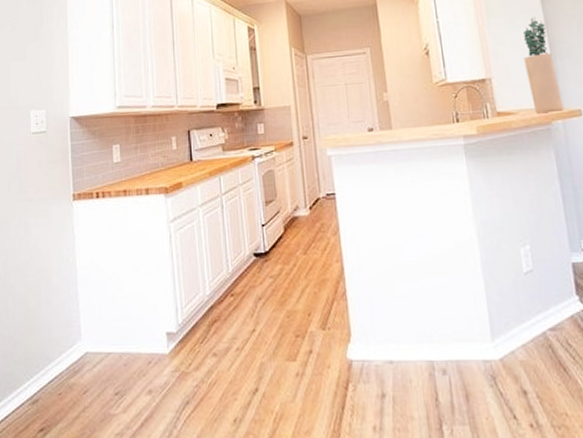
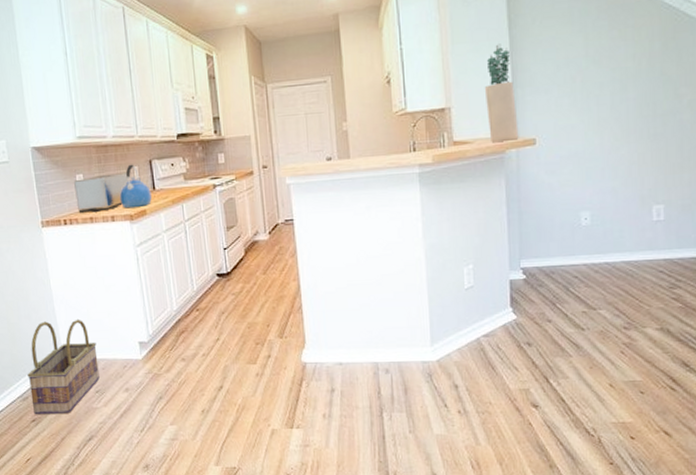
basket: none [41,304,120,423] -> present [27,319,100,415]
toaster: none [110,143,166,185] -> present [74,173,129,213]
kettle: none [155,134,188,181] -> present [119,164,152,209]

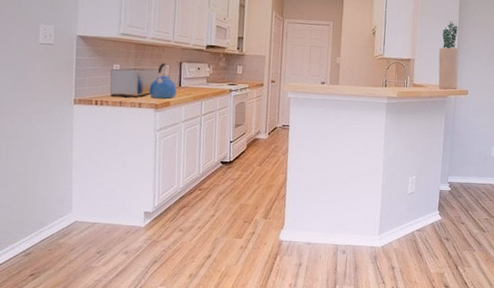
basket: present [27,319,100,415] -> none [33,186,105,270]

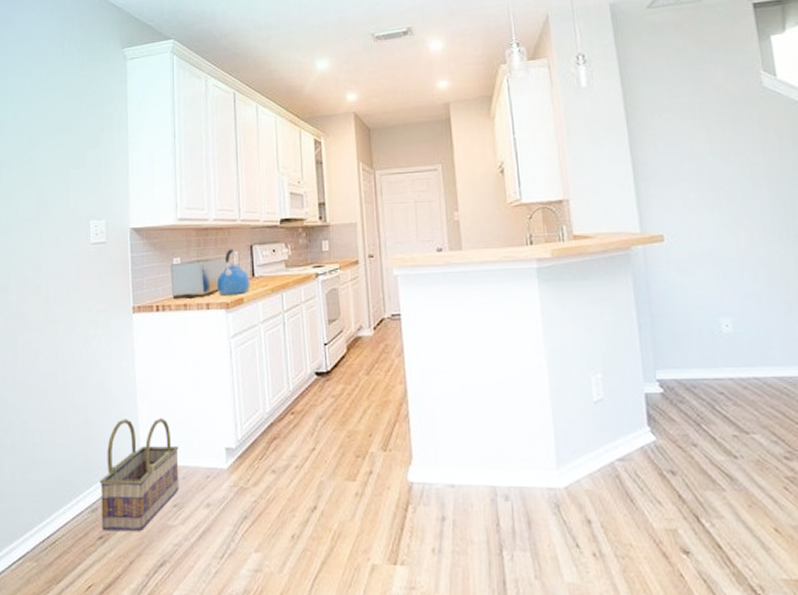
basket: none [33,186,105,270] -> present [100,417,179,531]
vase: present [438,20,459,90] -> none [604,136,645,239]

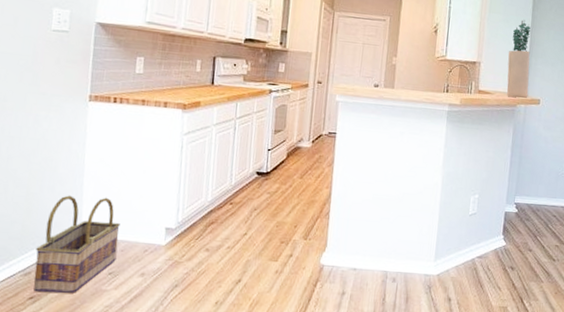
toaster: present [171,258,227,299] -> none [131,61,190,97]
kettle: present [216,249,250,296] -> none [176,57,209,99]
vase: none [604,136,645,239] -> present [506,20,531,99]

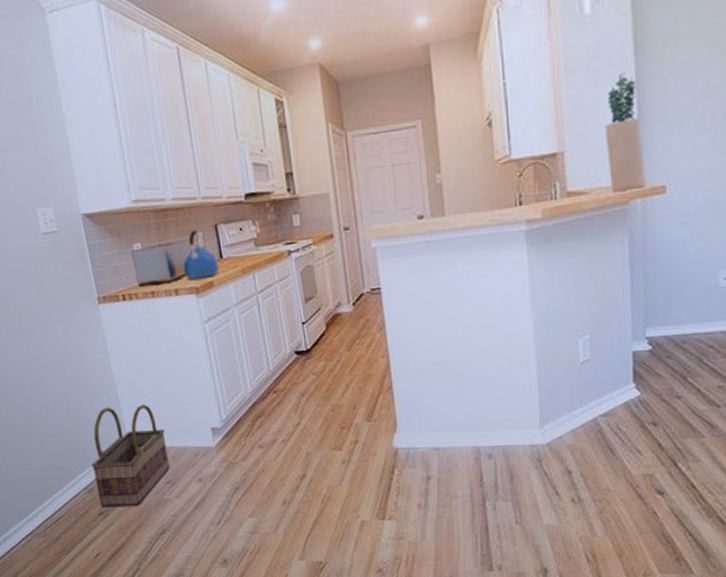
toaster: none [131,61,190,97] -> present [131,240,192,287]
kettle: none [176,57,209,99] -> present [182,230,220,281]

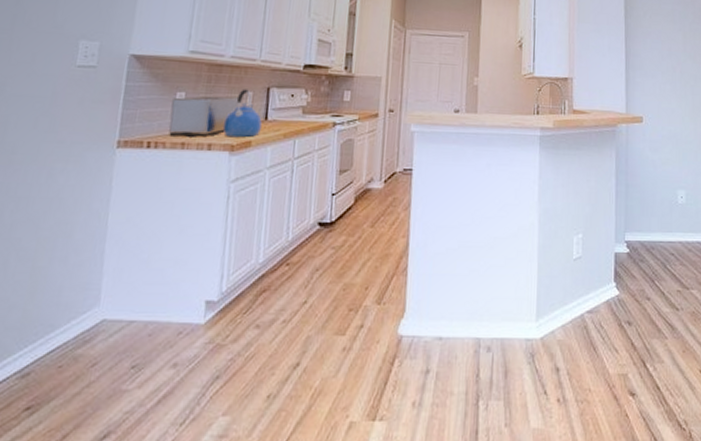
basket: present [91,404,170,508] -> none [32,266,149,400]
vase: present [604,72,646,193] -> none [602,29,629,117]

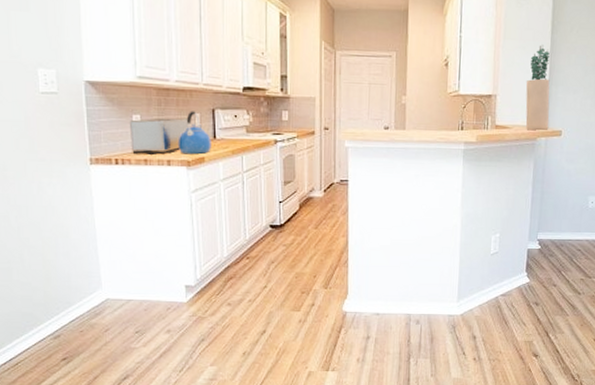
vase: none [602,29,629,117] -> present [525,45,550,131]

